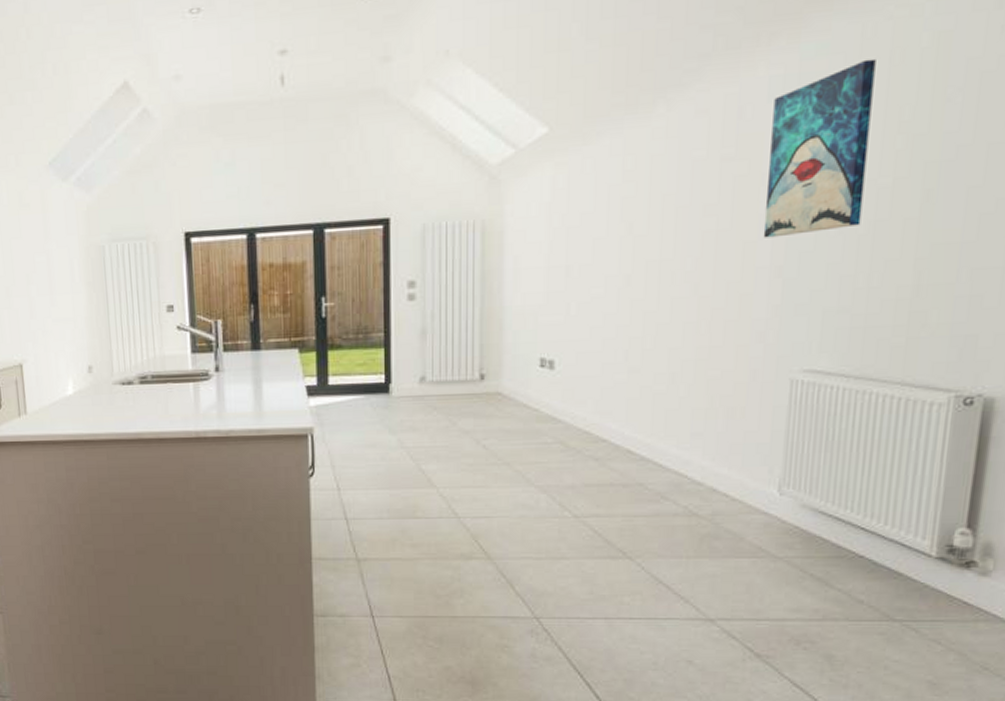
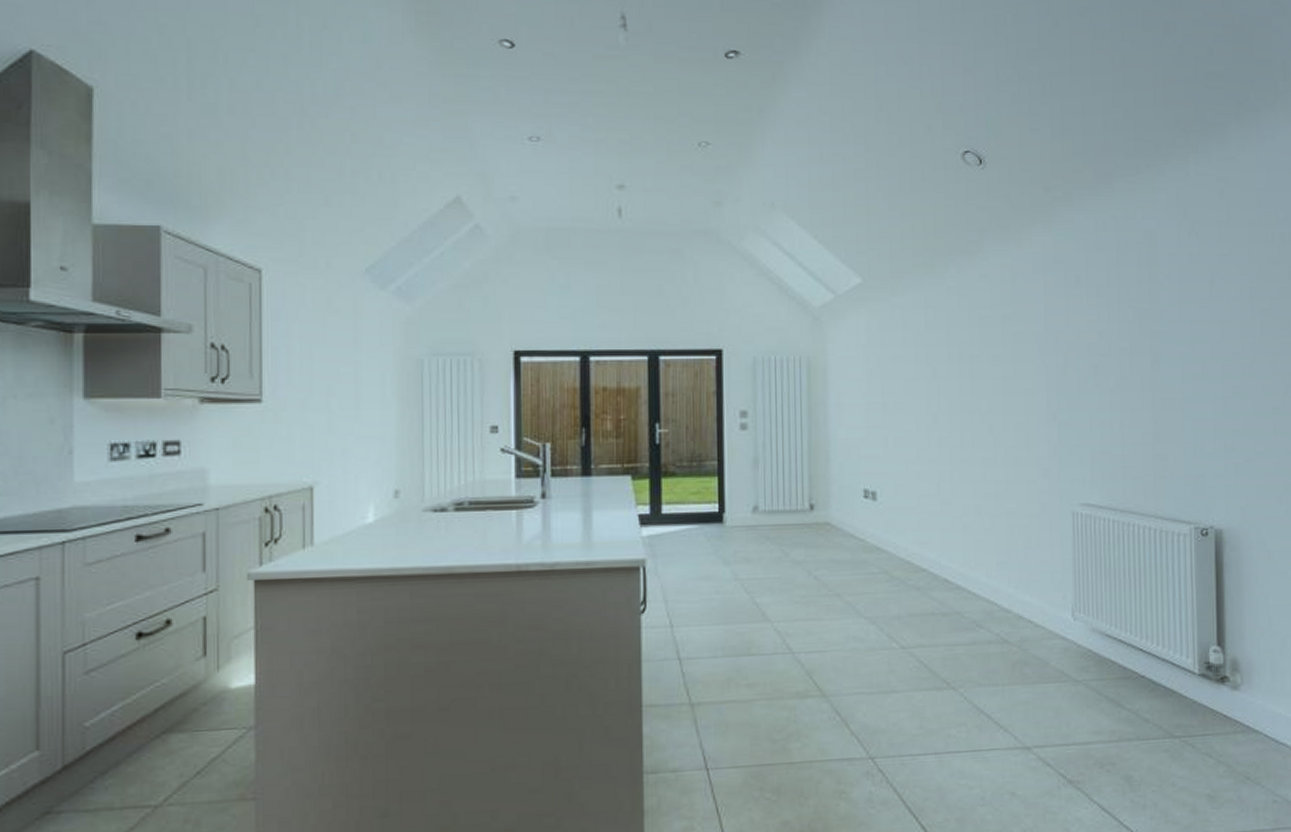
wall art: present [763,58,876,238] -> none [1038,247,1111,387]

